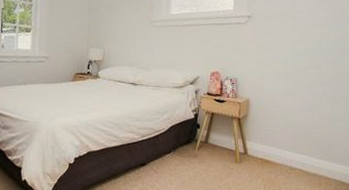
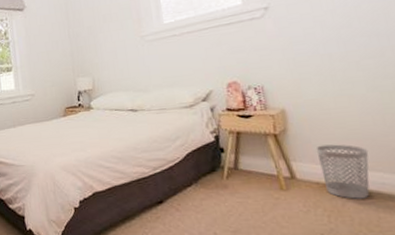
wastebasket: none [265,130,299,174] -> present [316,144,370,199]

